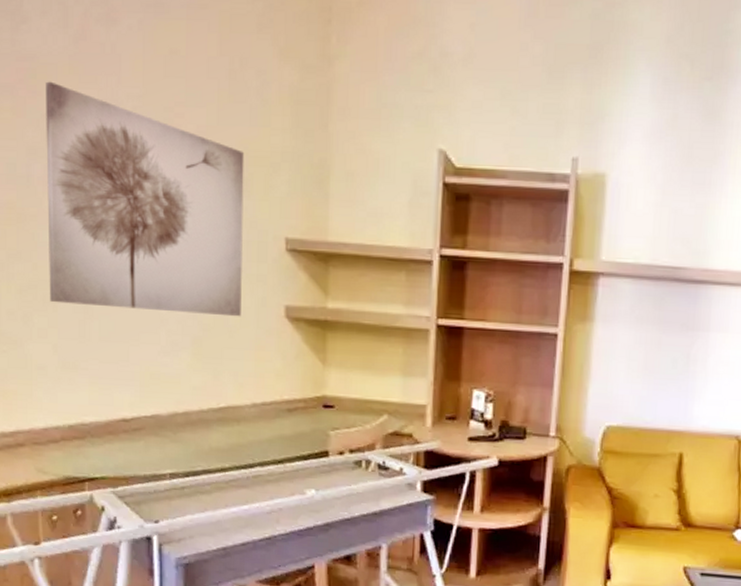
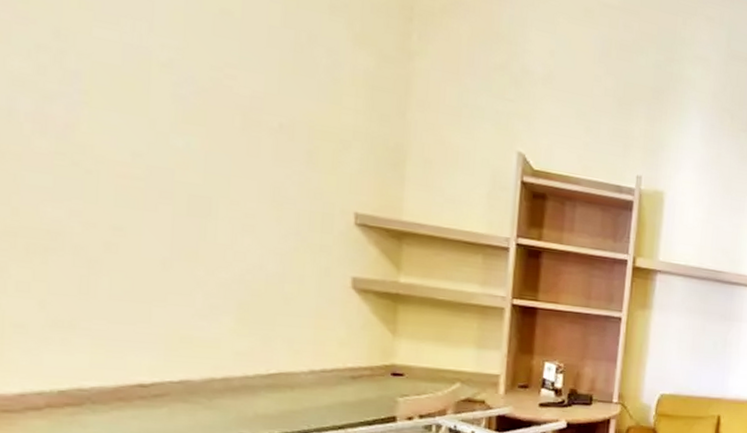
wall art: present [46,81,245,317] -> none [36,10,310,285]

